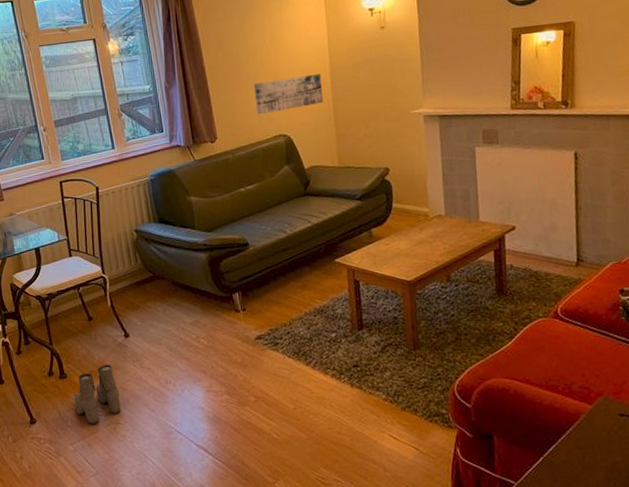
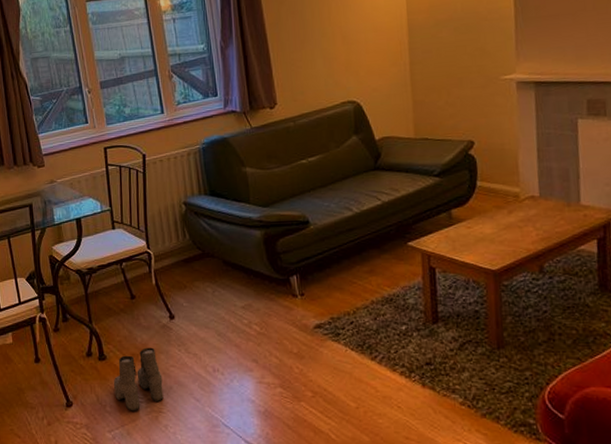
wall art: present [253,73,324,115] -> none [319,33,399,79]

